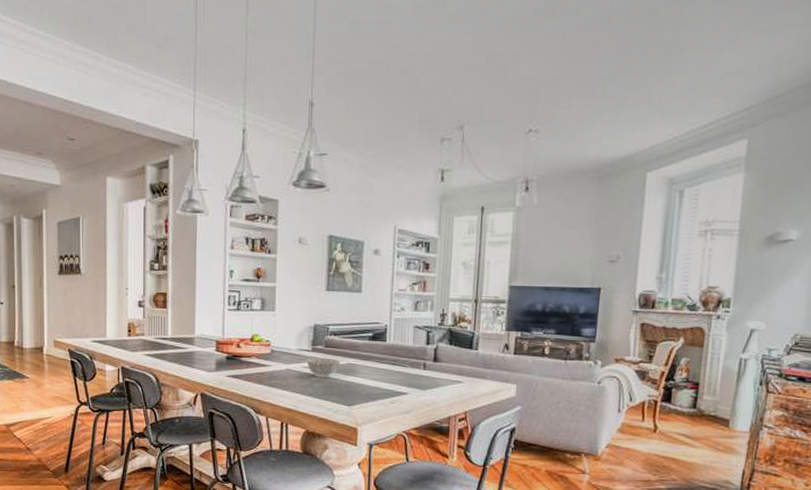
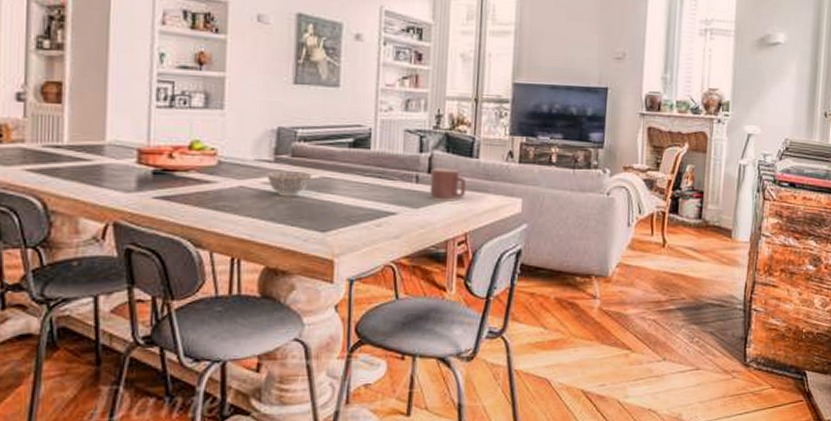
mug: none [435,357,466,385] -> present [429,168,466,202]

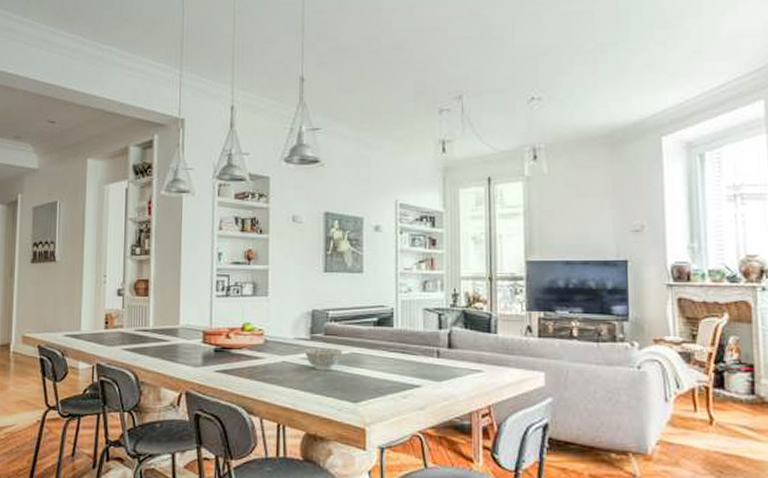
mug: present [429,168,466,202] -> none [451,343,486,375]

